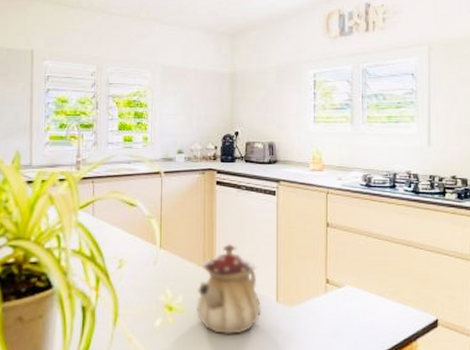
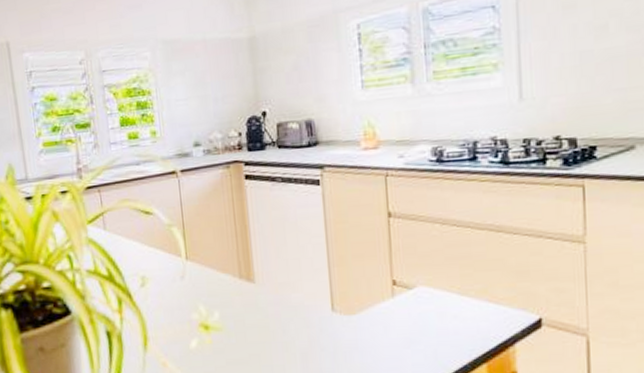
teapot: present [195,244,261,335] -> none [235,249,314,353]

